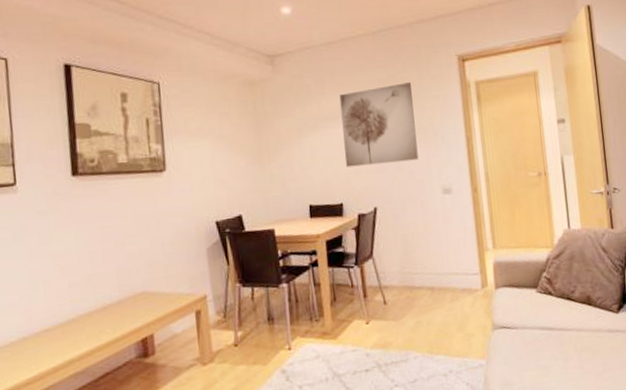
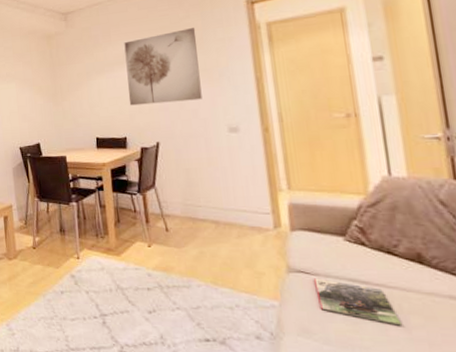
magazine: none [514,331,577,364] -> present [314,278,401,326]

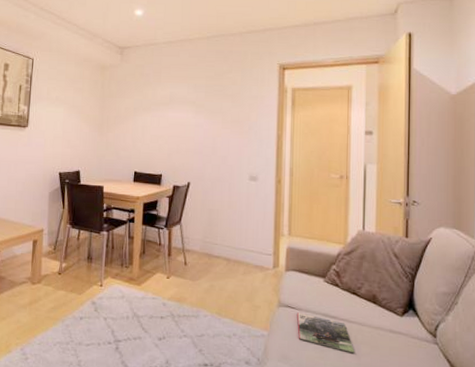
wall art: present [124,28,202,106] -> none [169,82,235,148]

